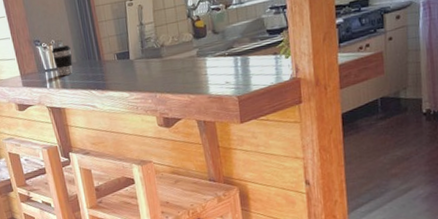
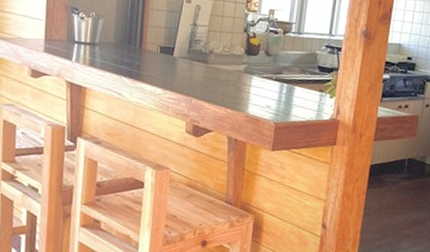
coffee cup: present [51,44,73,76] -> none [88,20,113,54]

